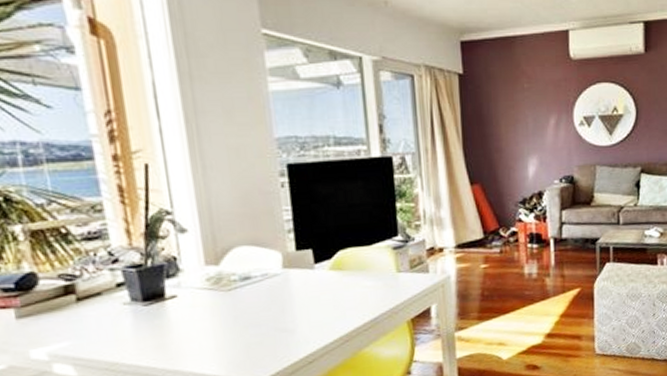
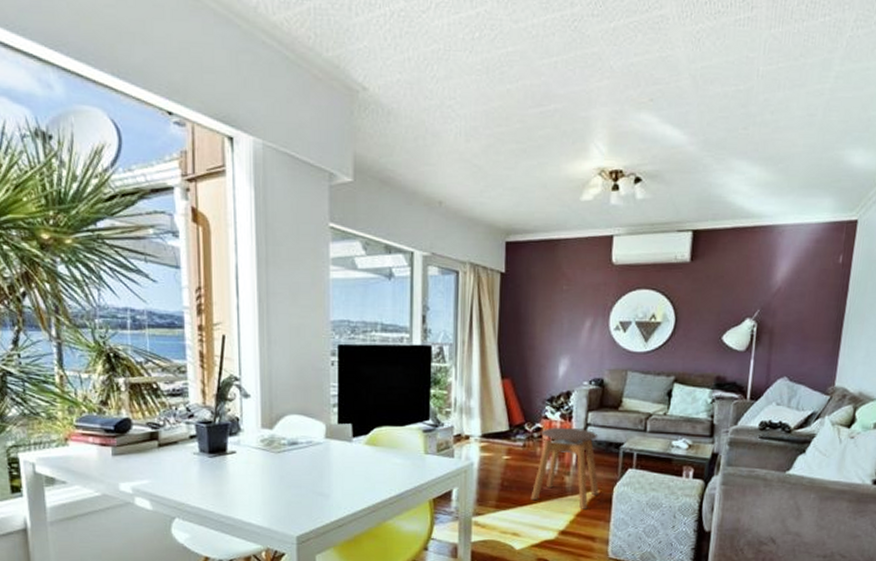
stool: none [513,227,581,309] -> present [530,427,600,509]

